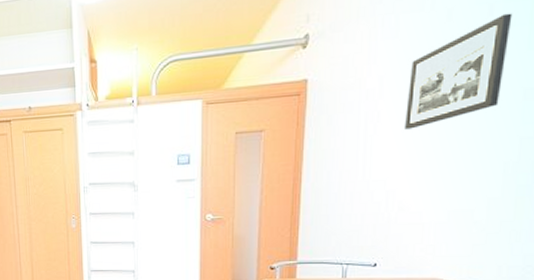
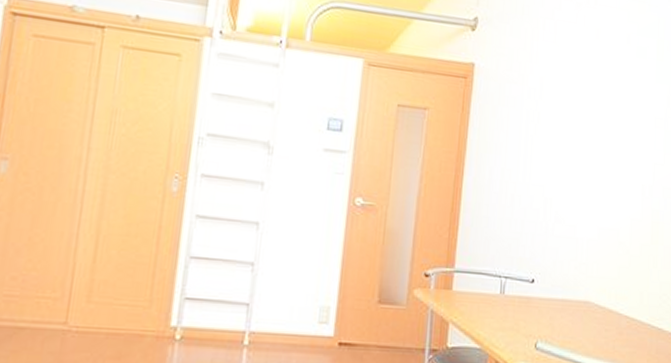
picture frame: present [405,13,513,130] -> none [561,45,644,137]

